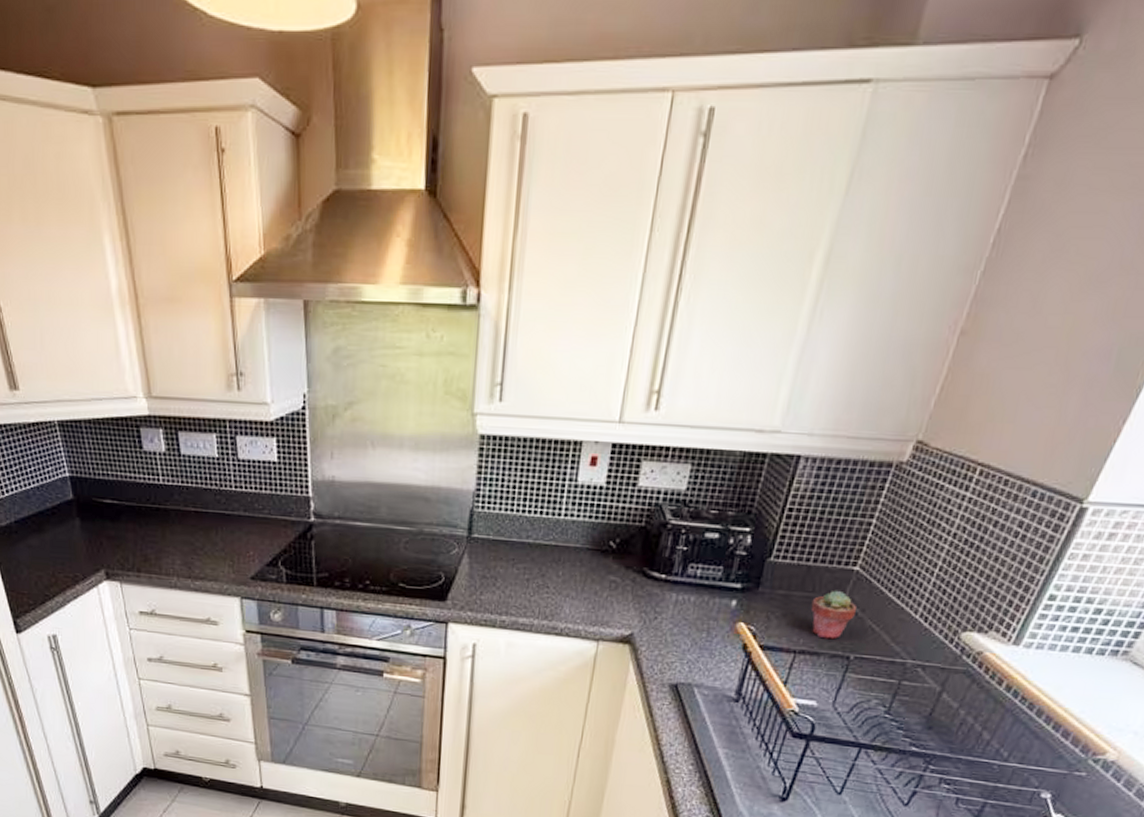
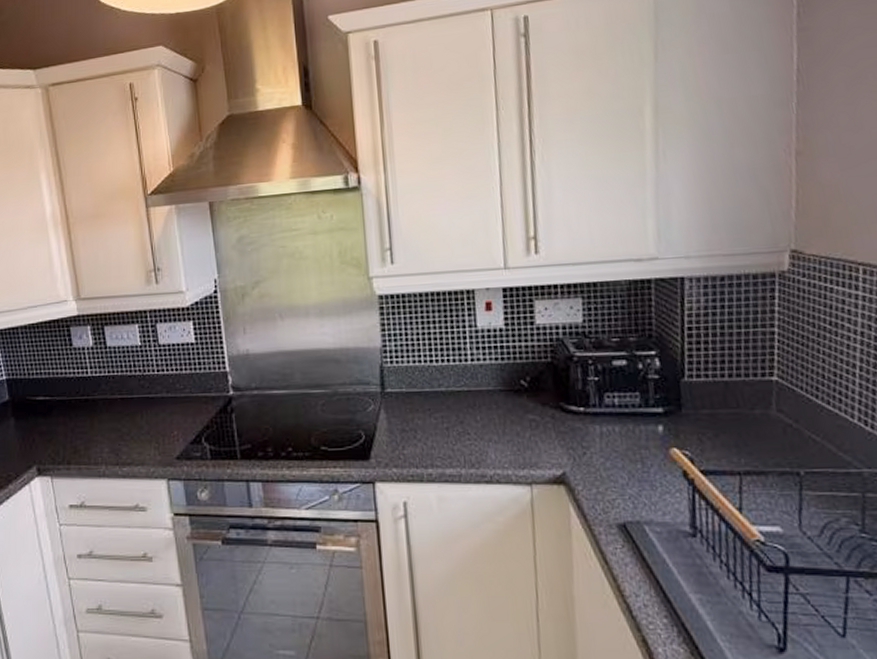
potted succulent: present [810,590,856,640] -> none [739,403,790,456]

